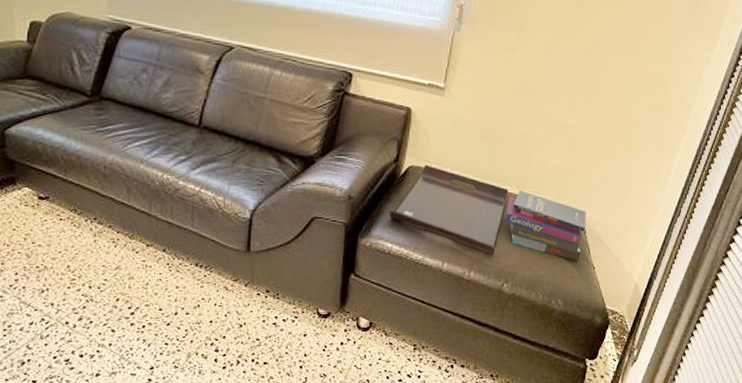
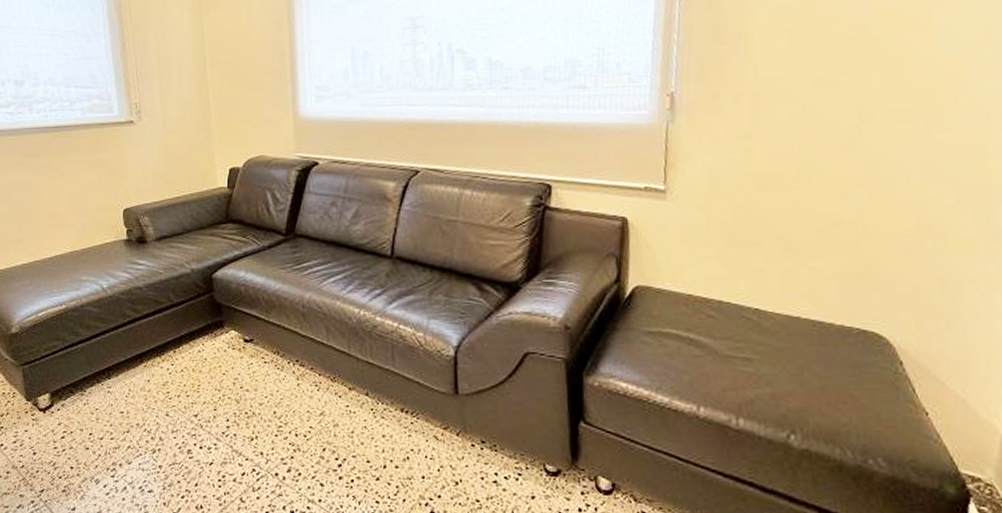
serving tray: present [390,164,509,255] -> none [618,283,775,395]
books: present [504,190,586,261] -> none [774,310,901,404]

